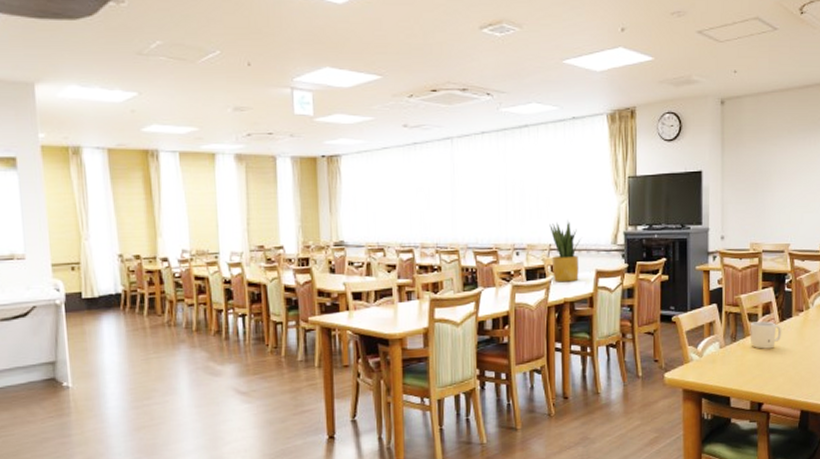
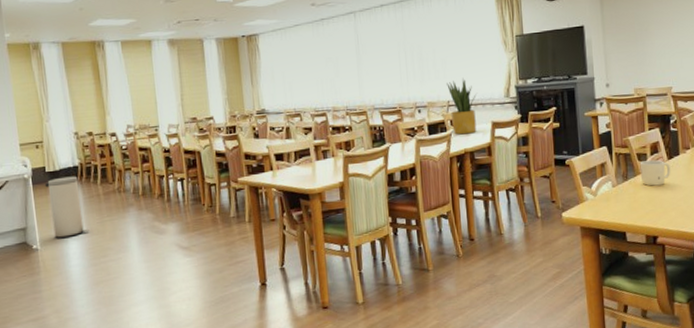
pedal bin: none [80,304,132,377] -> present [44,176,89,239]

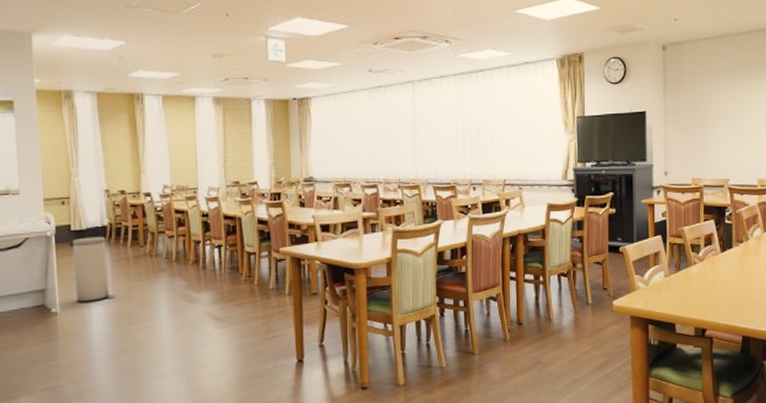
planter: present [447,78,477,135] -> none [504,157,534,215]
mug: present [639,160,671,186] -> none [693,252,723,278]

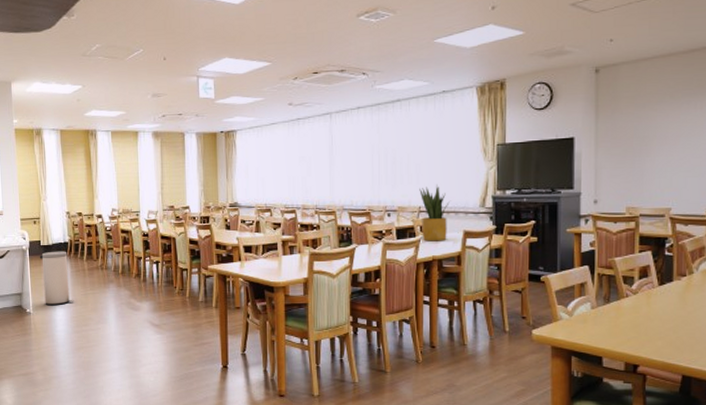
planter: none [504,157,534,215] -> present [419,185,450,241]

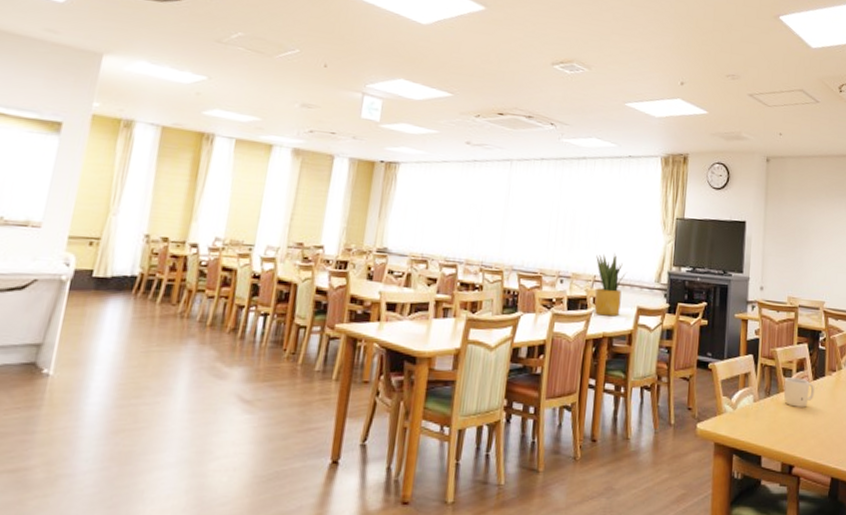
pedal bin: present [39,251,74,306] -> none [77,286,133,366]
mug: none [624,285,661,312] -> present [783,377,815,408]

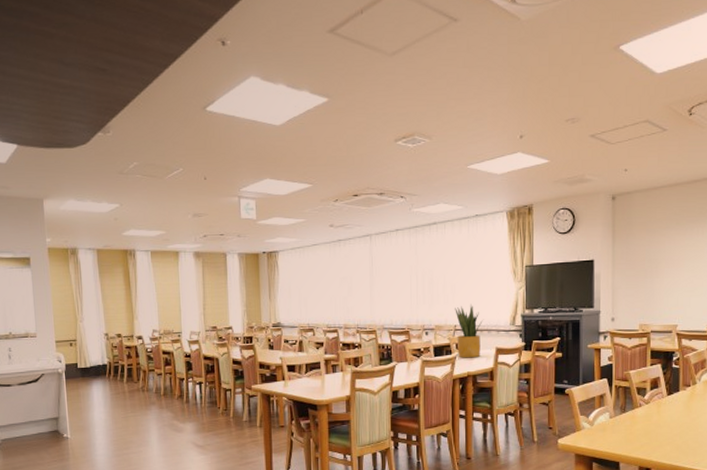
mug: present [783,377,815,408] -> none [638,395,670,420]

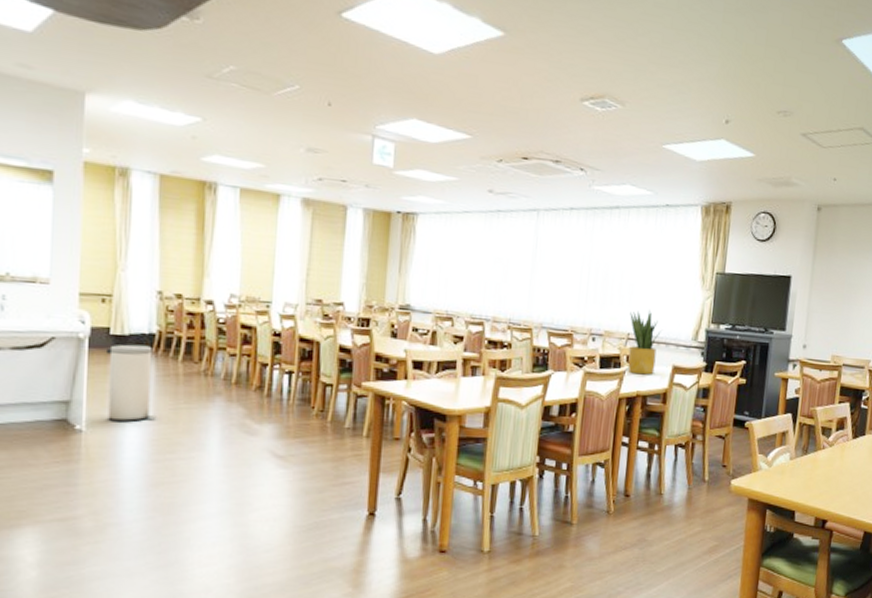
pedal bin: none [76,373,114,430] -> present [105,344,157,423]

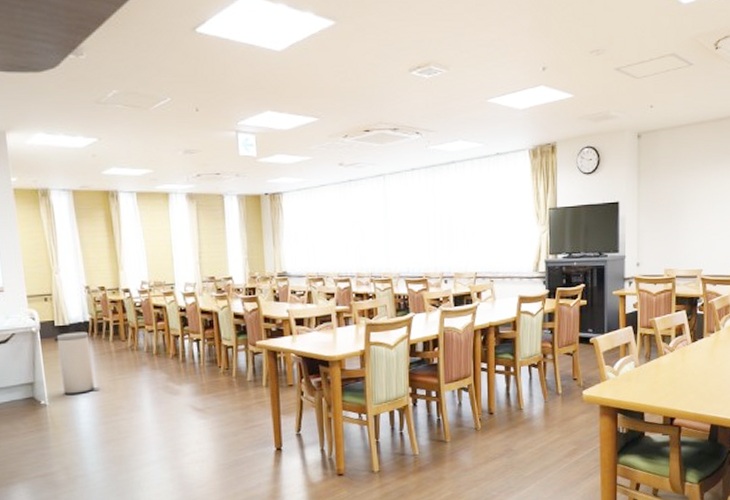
planter: present [628,310,661,375] -> none [475,250,505,308]

